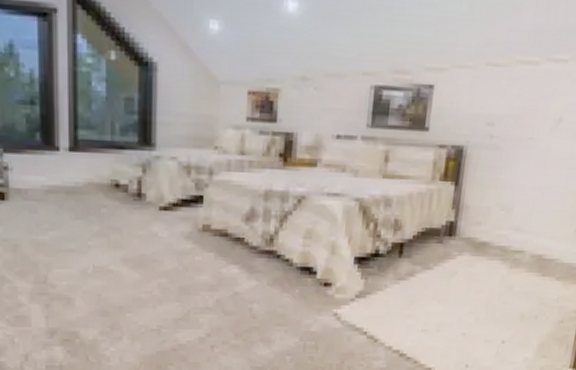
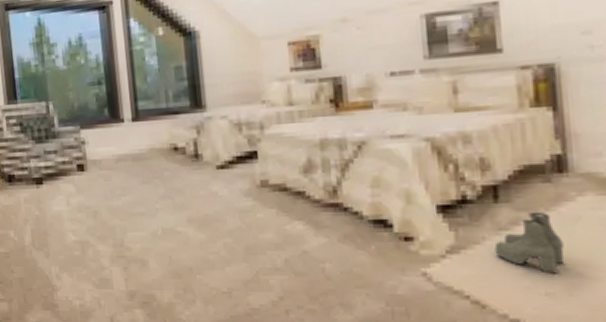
boots: none [392,266,442,315] -> present [494,211,565,274]

